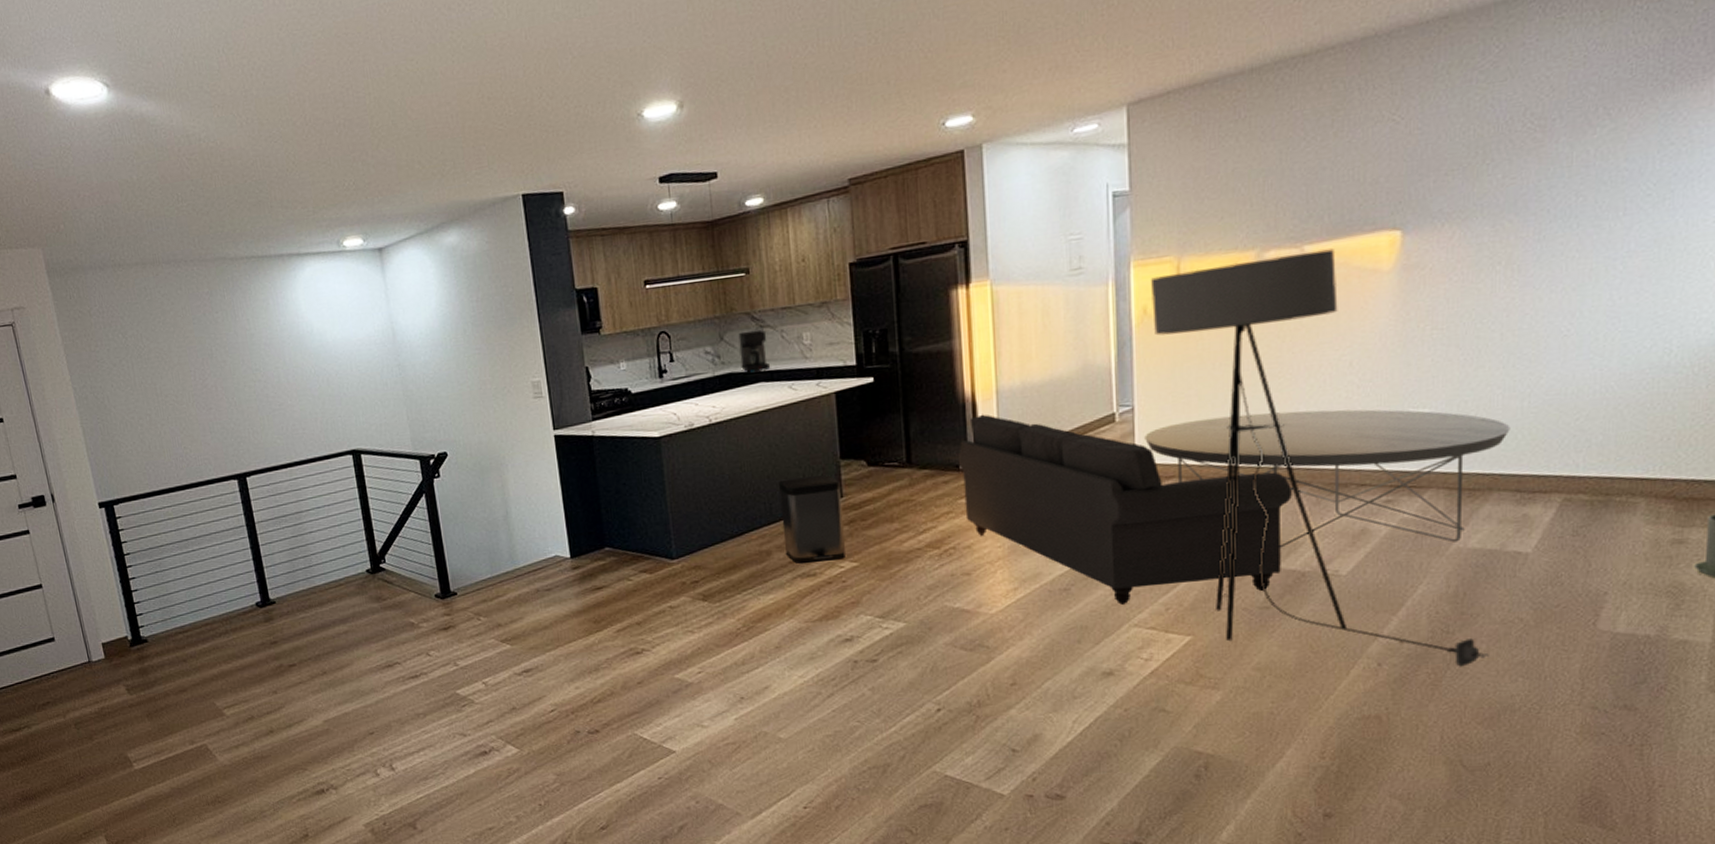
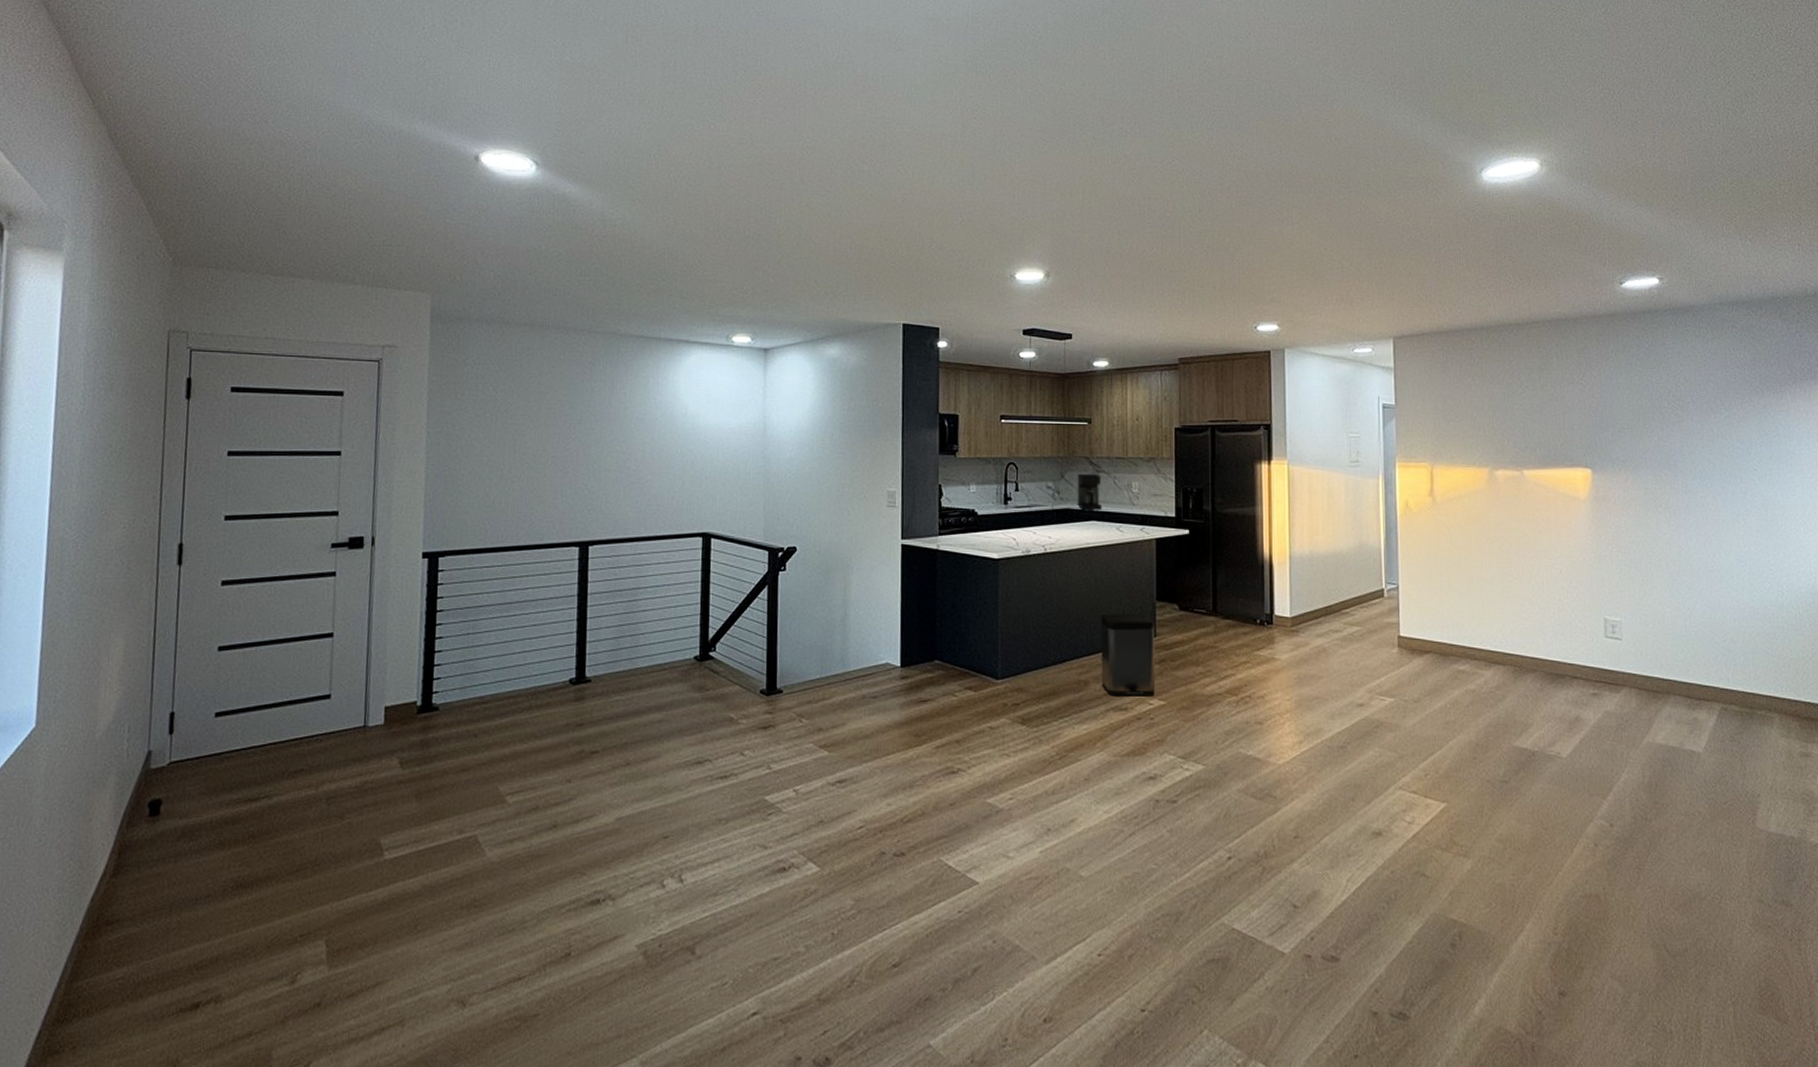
sofa: present [957,414,1292,605] -> none [1256,575,1522,767]
coffee table: present [1144,409,1510,548] -> none [1407,603,1679,737]
floor lamp: present [1151,248,1489,667] -> none [1412,475,1679,853]

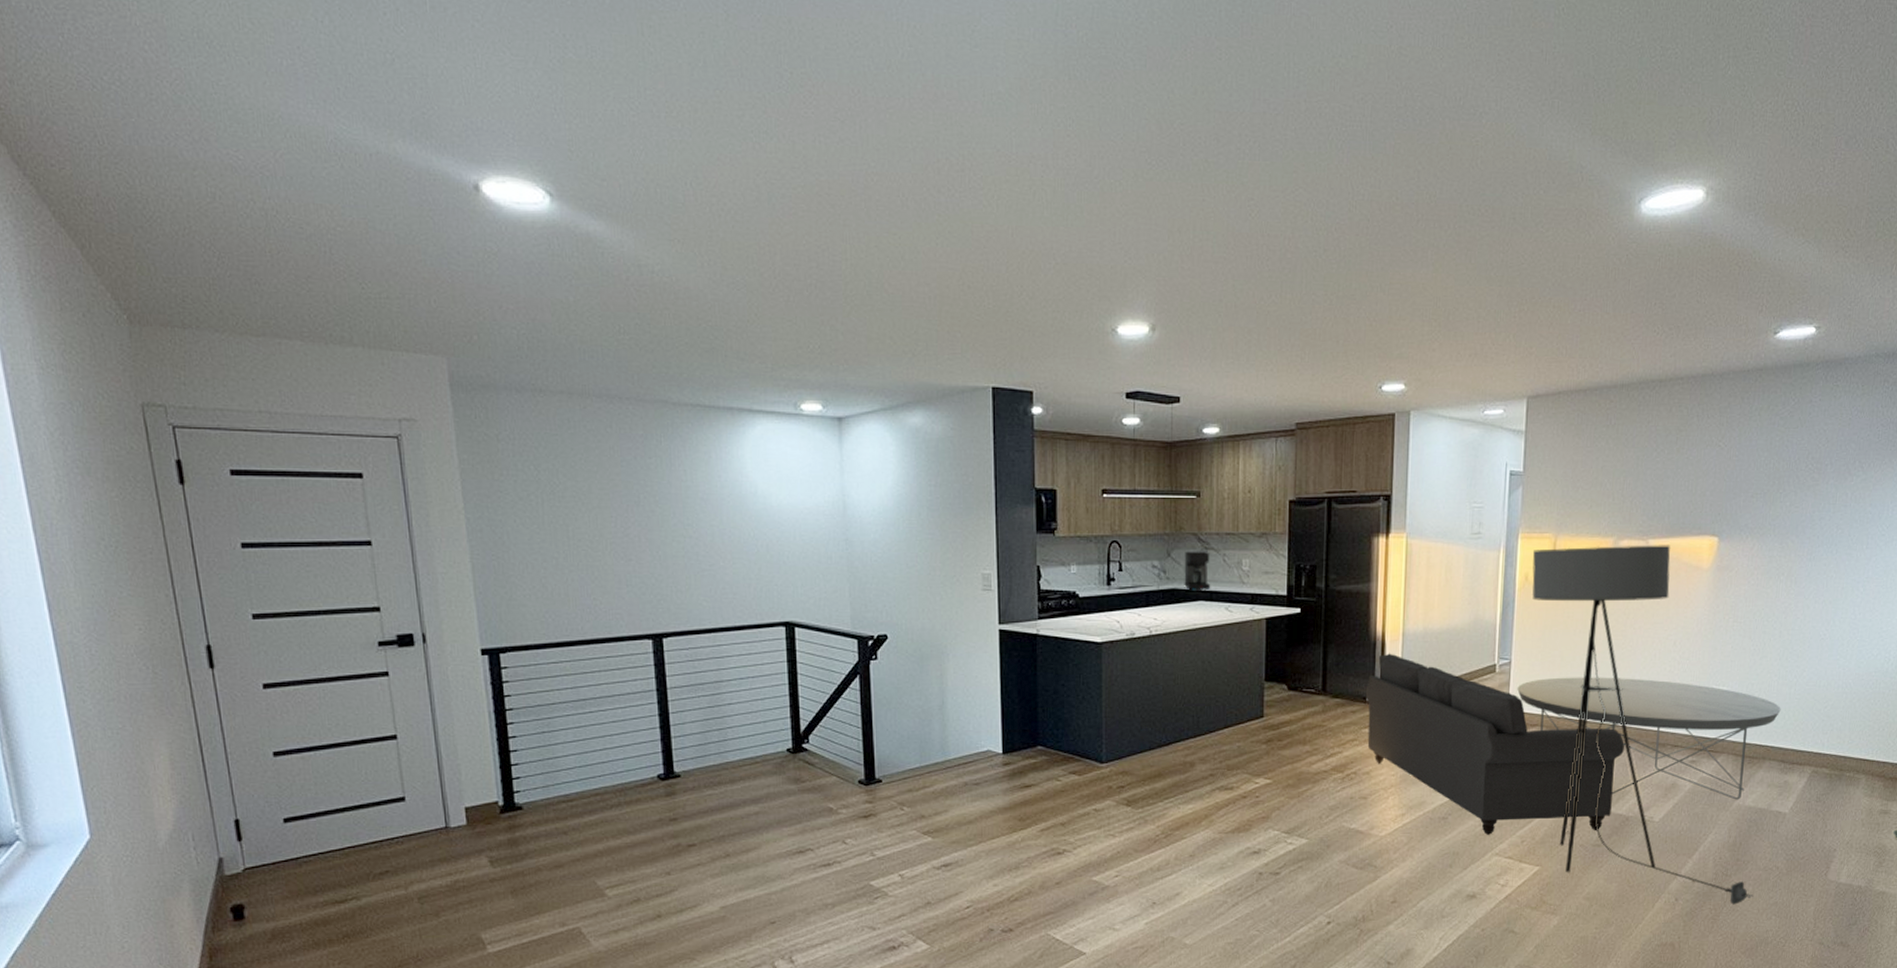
pedal bin: present [1101,613,1155,697] -> none [1207,695,1262,776]
sofa: none [1256,575,1522,767] -> present [1365,653,1624,835]
coffee table: none [1407,603,1679,737] -> present [1517,677,1781,800]
floor lamp: none [1412,475,1679,853] -> present [1532,545,1754,905]

